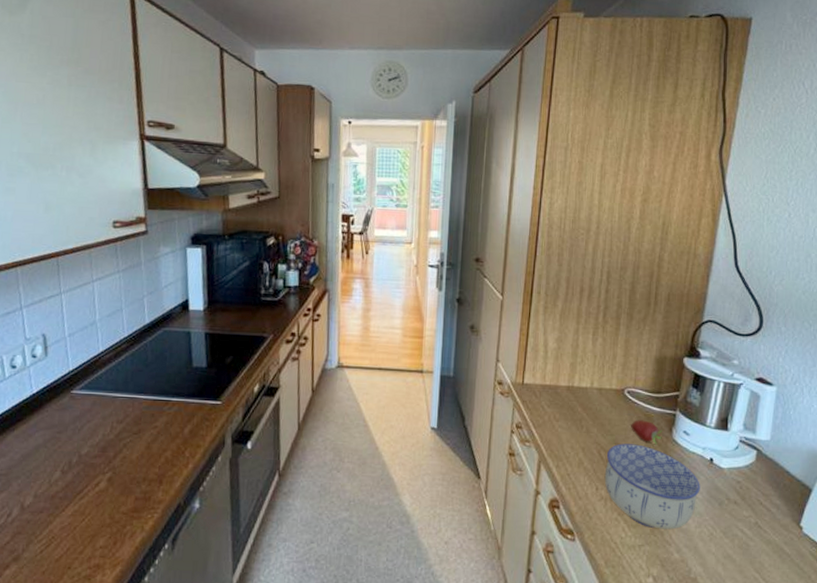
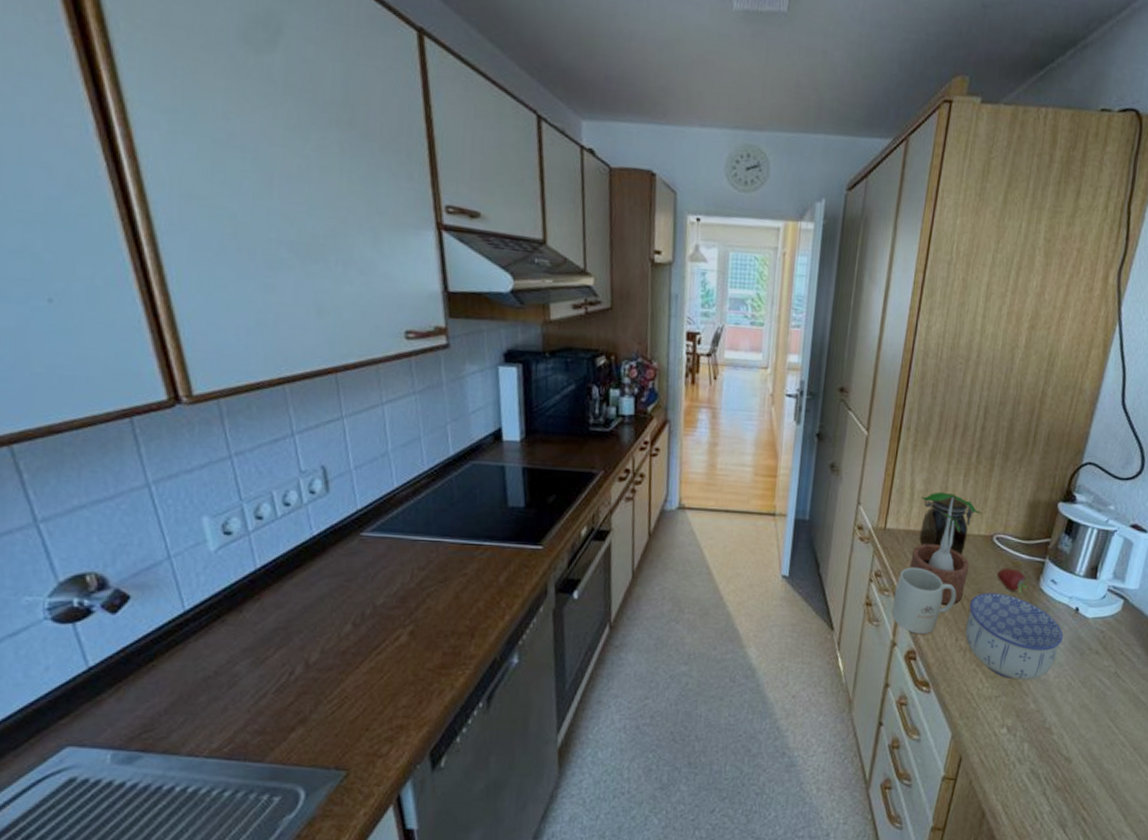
mug: none [534,419,594,483] -> present [892,567,957,634]
potted plant: none [548,349,612,457] -> present [910,492,982,606]
jar: none [555,352,605,408] -> present [919,495,975,555]

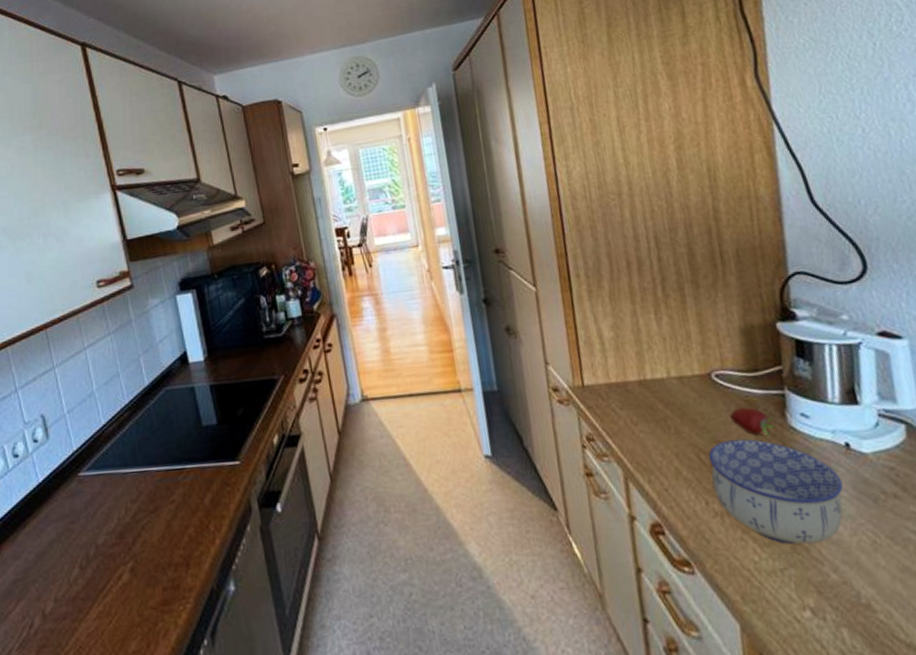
mug: present [892,567,957,634] -> none [614,423,691,503]
potted plant: present [910,492,982,606] -> none [614,335,698,465]
jar: present [919,495,975,555] -> none [618,336,682,402]

